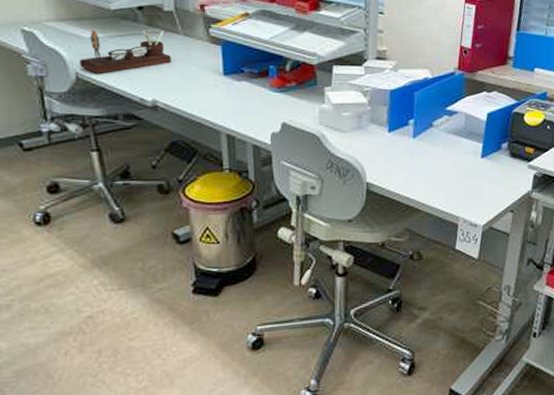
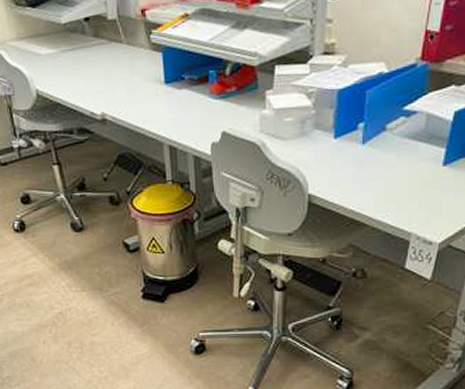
desk organizer: present [80,30,171,74] -> none [38,40,116,90]

